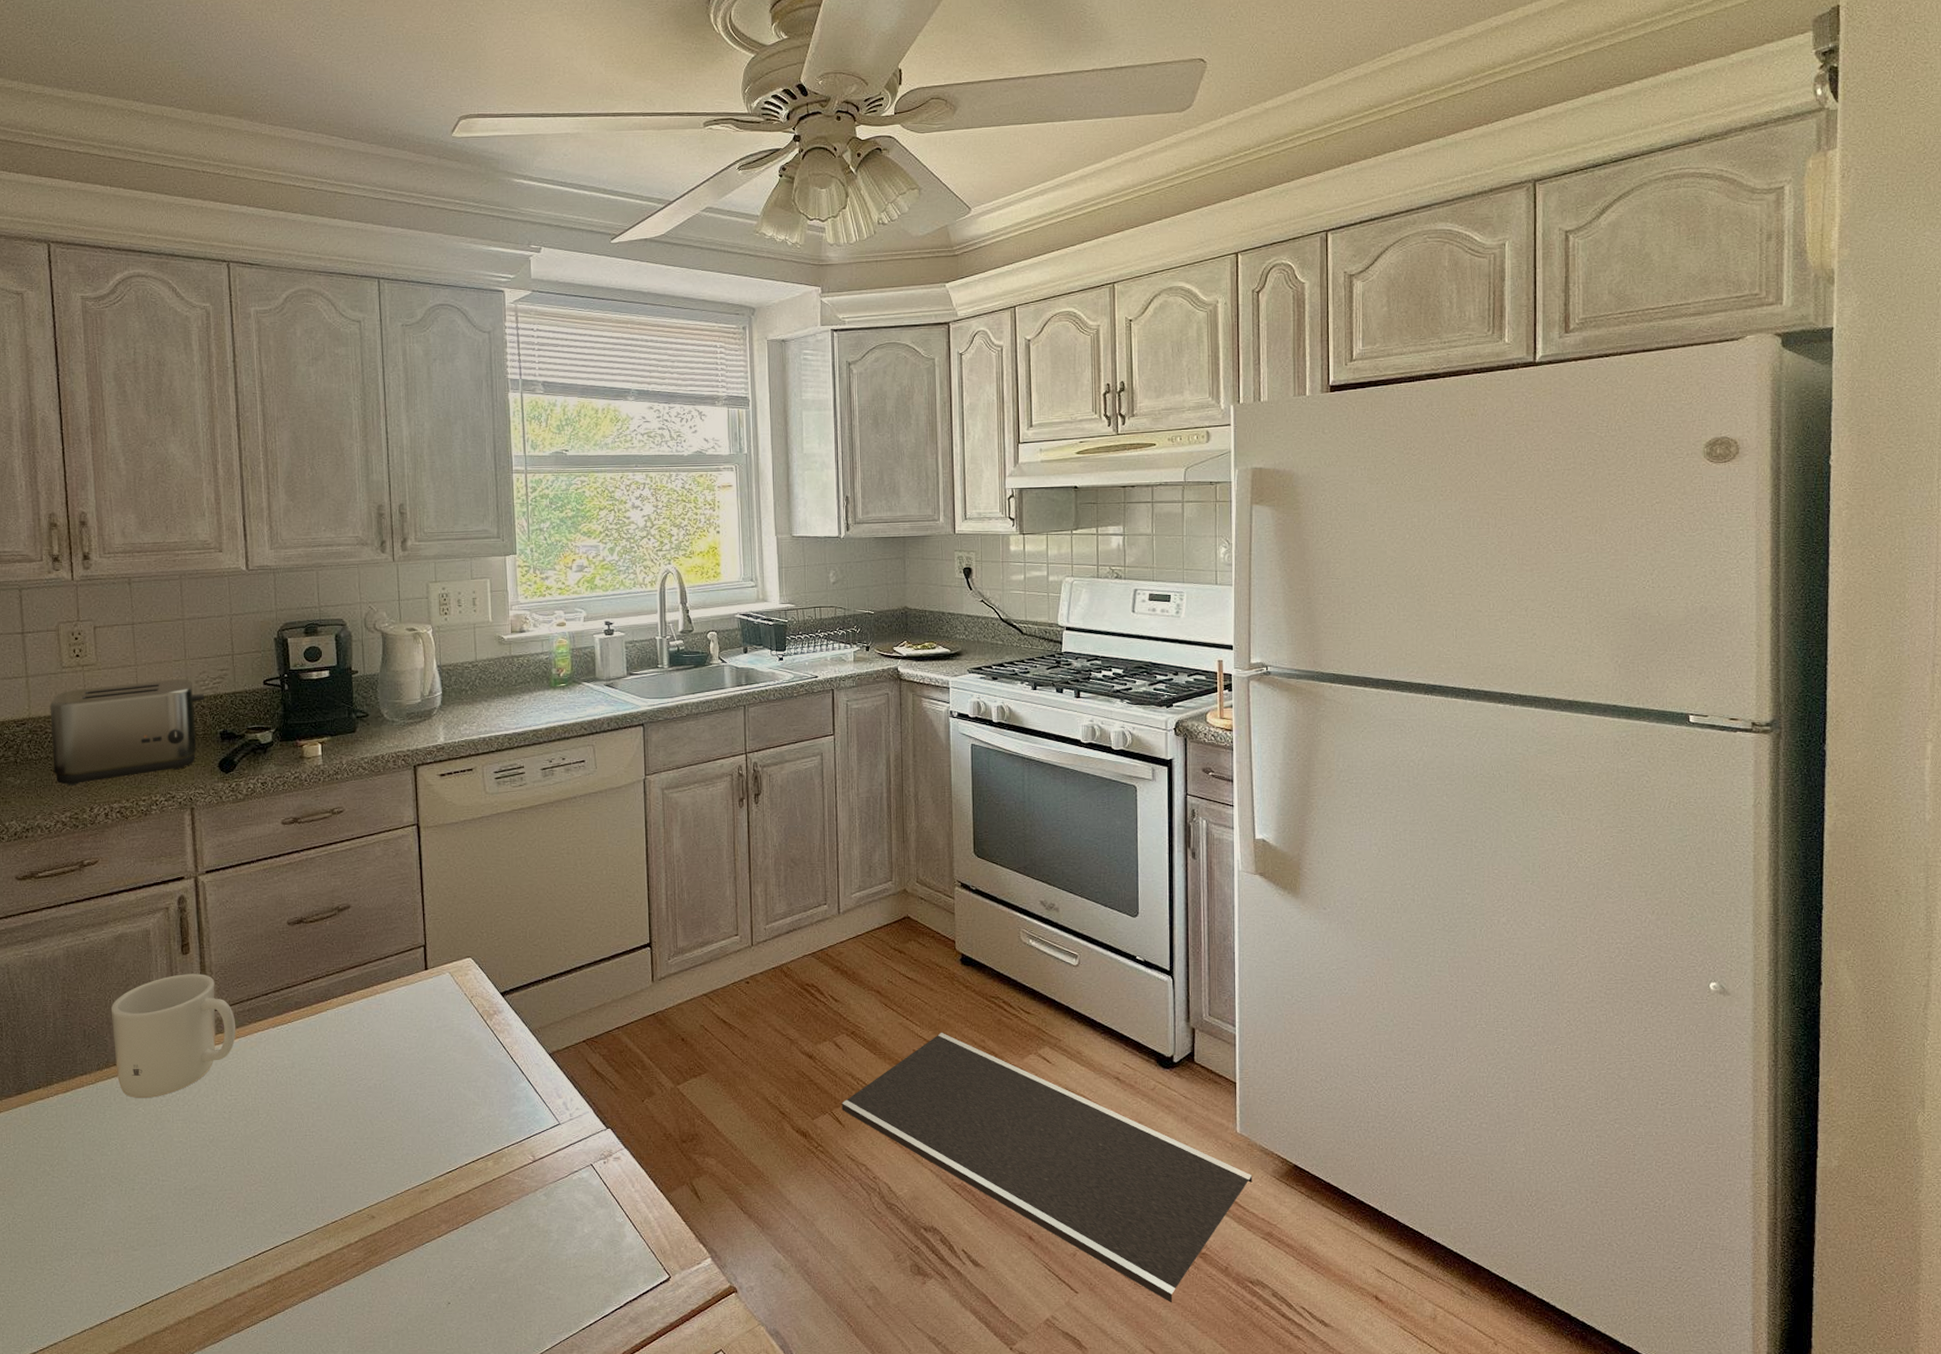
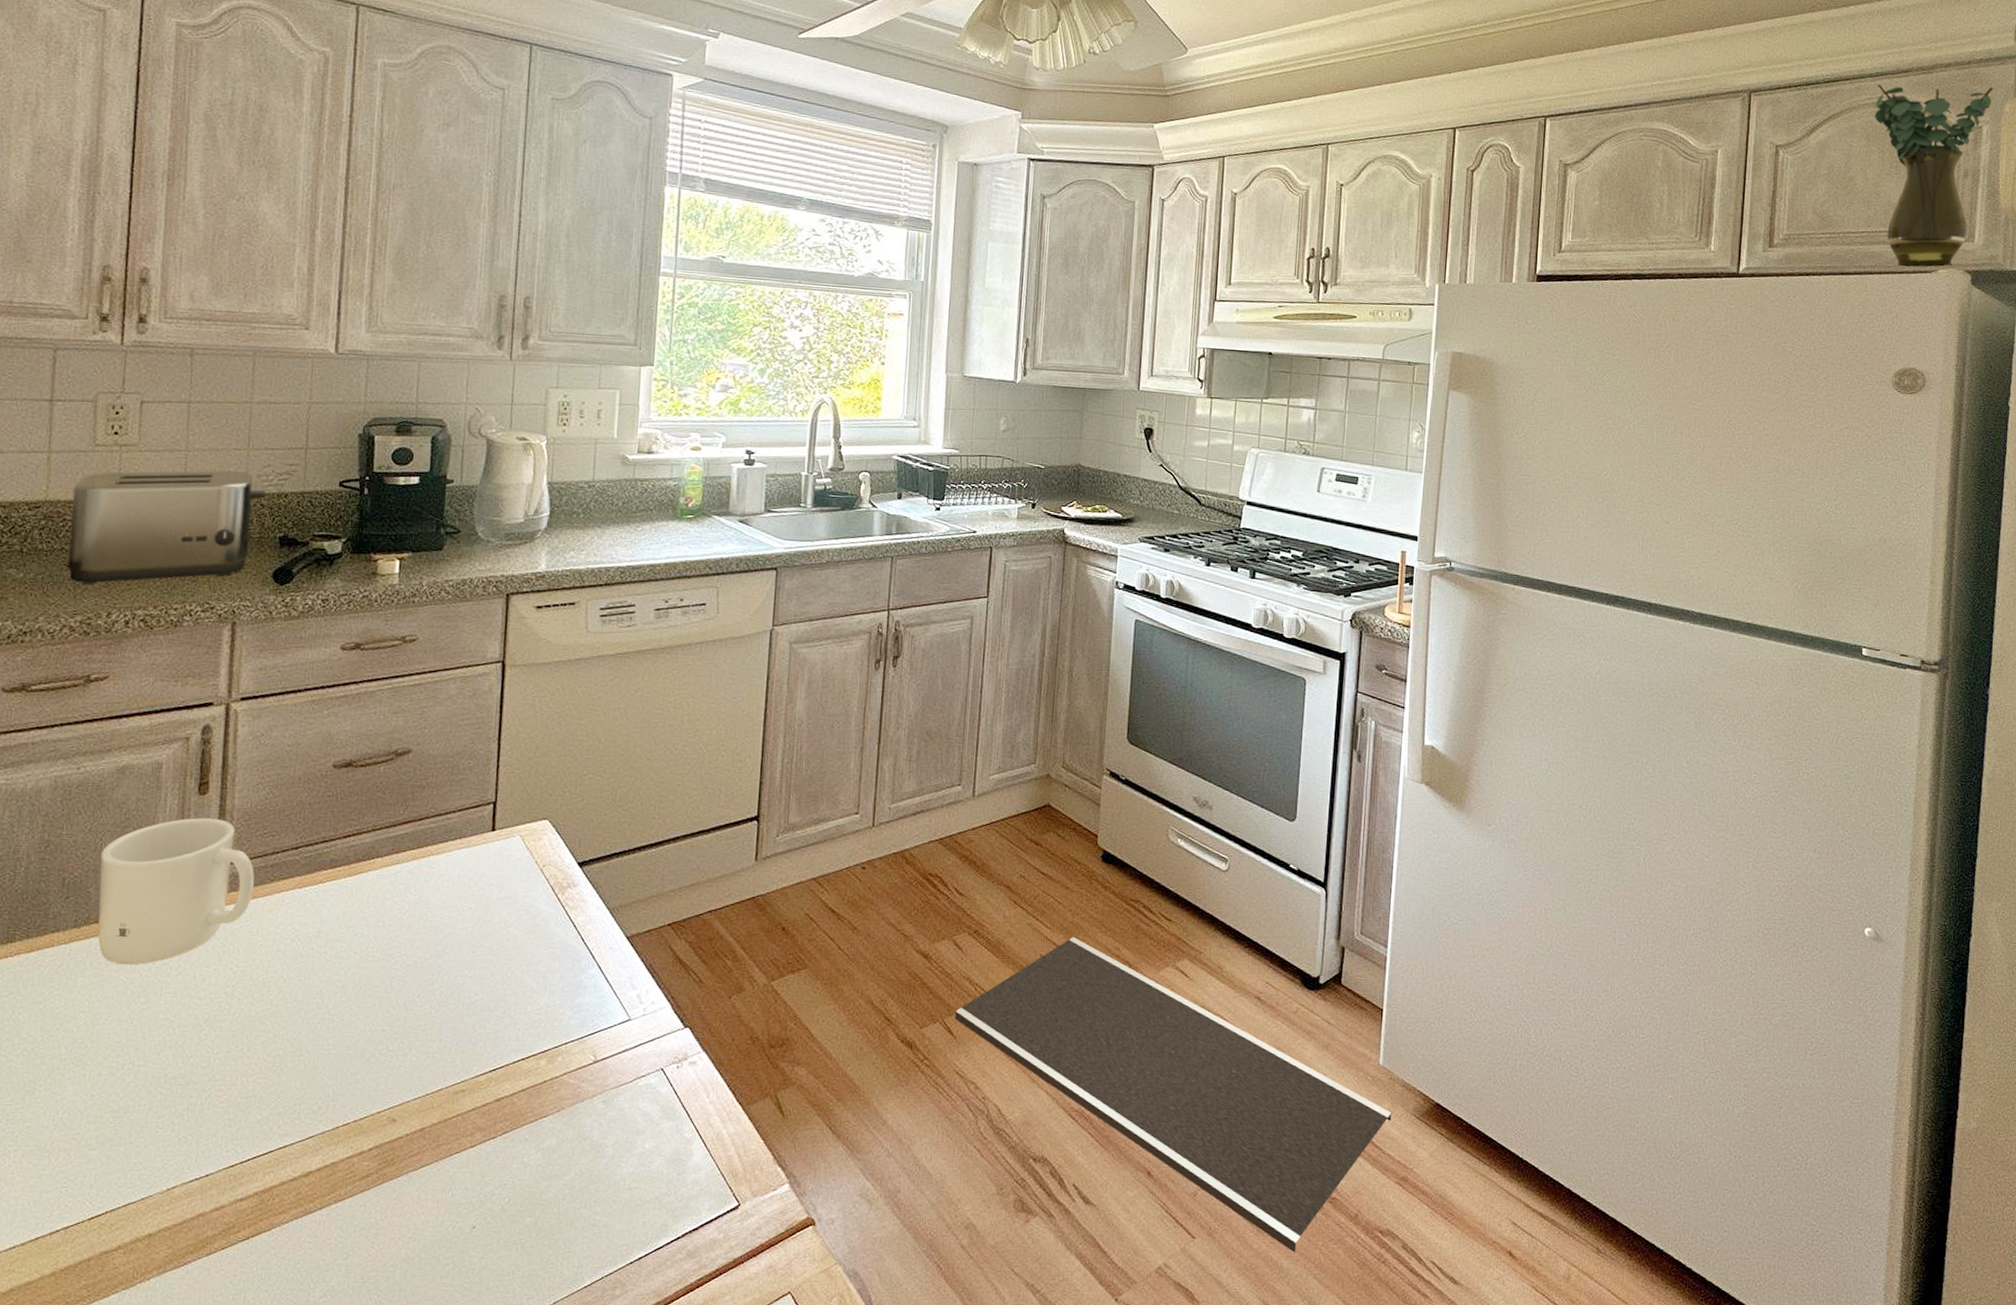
vase: none [1667,145,1794,336] -> present [1874,84,1993,267]

